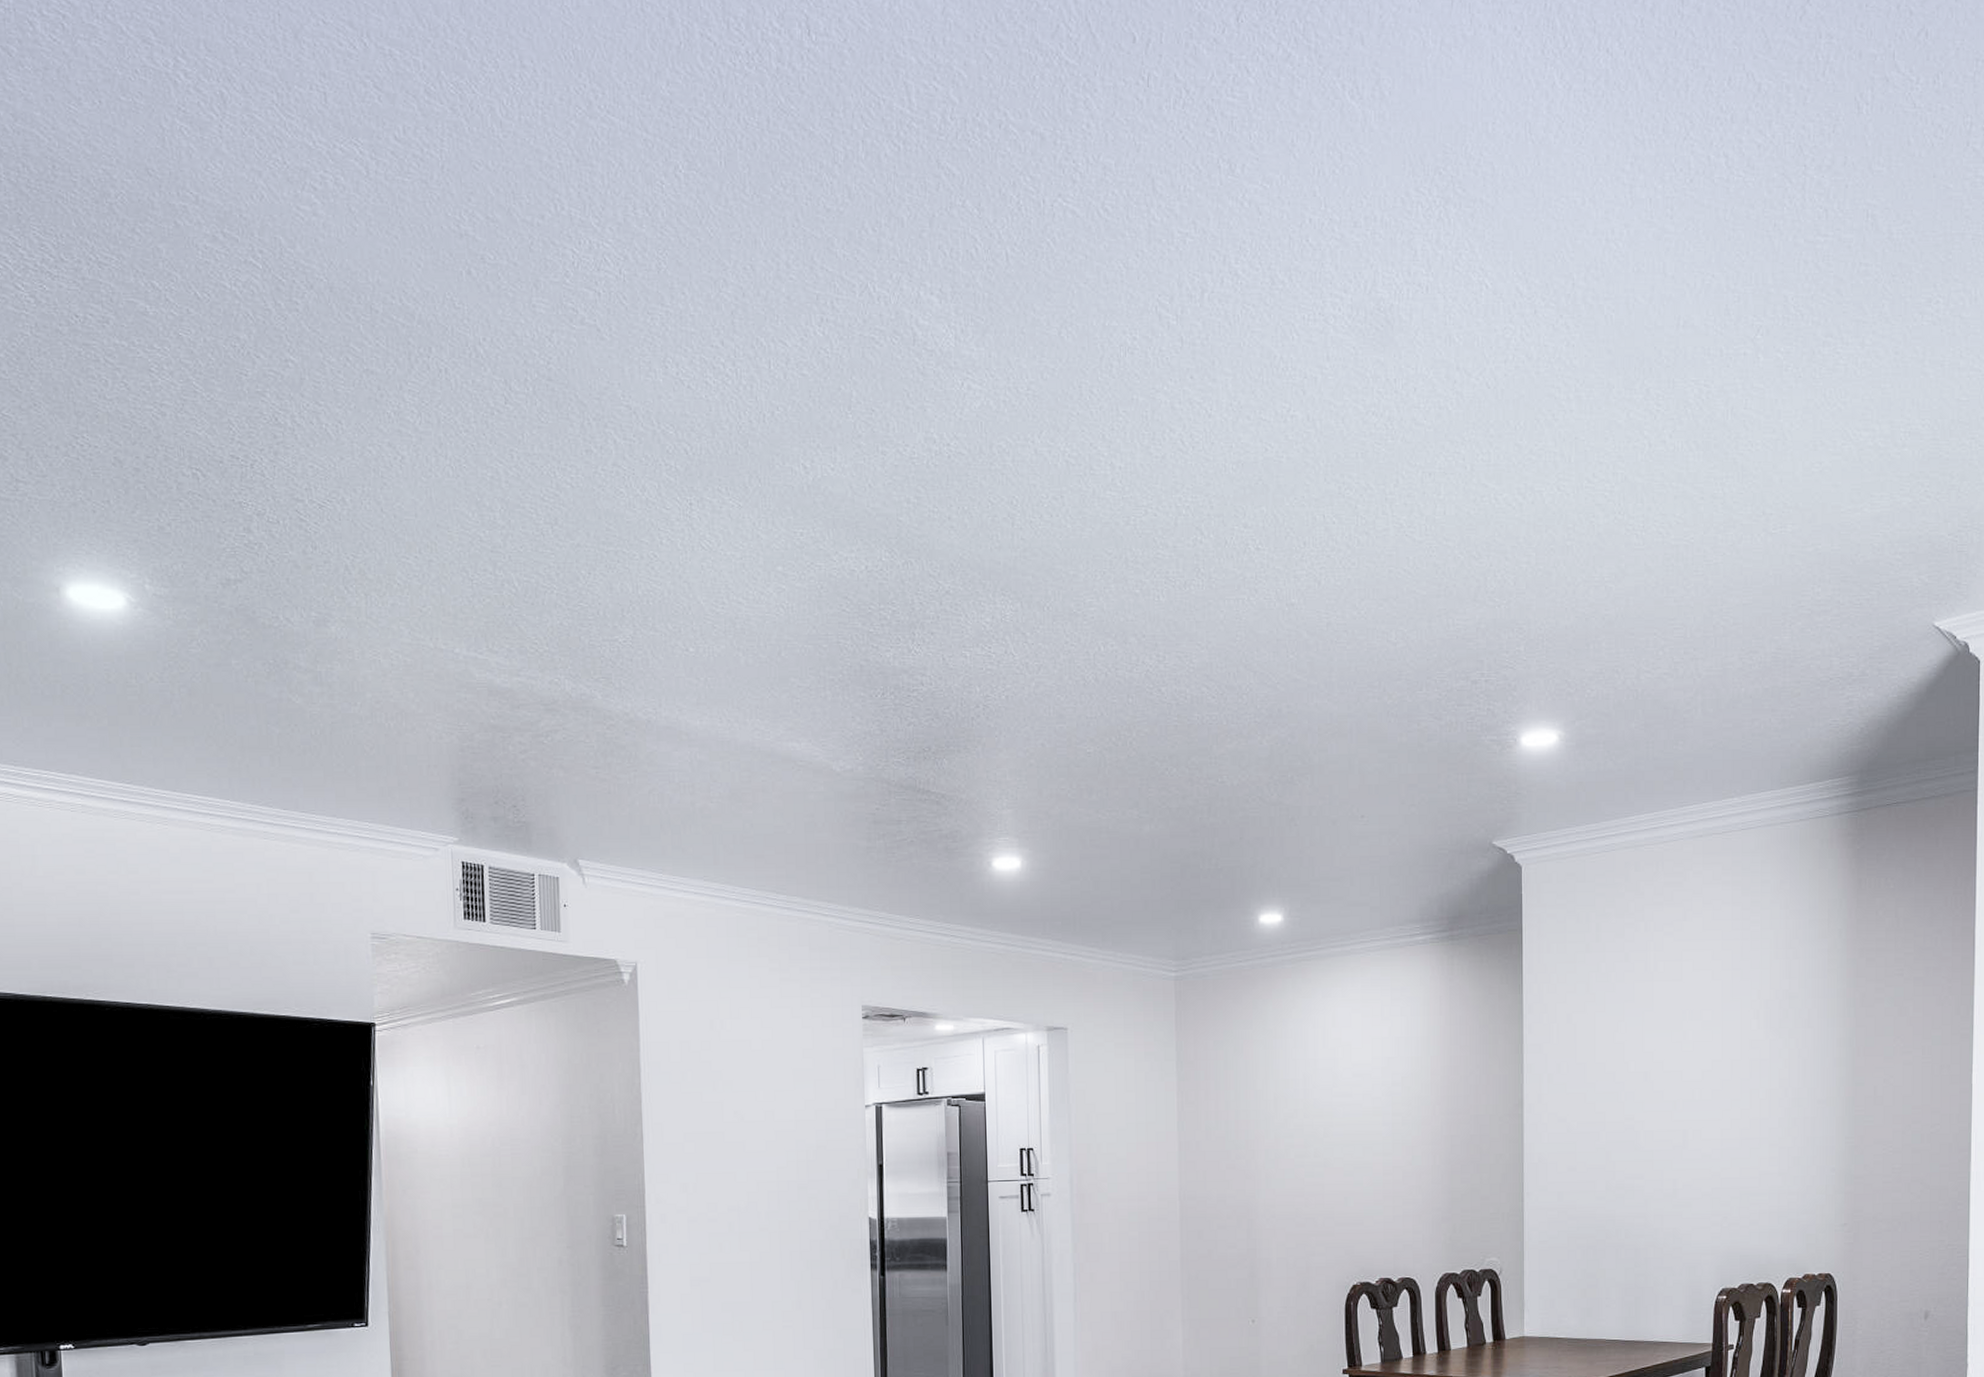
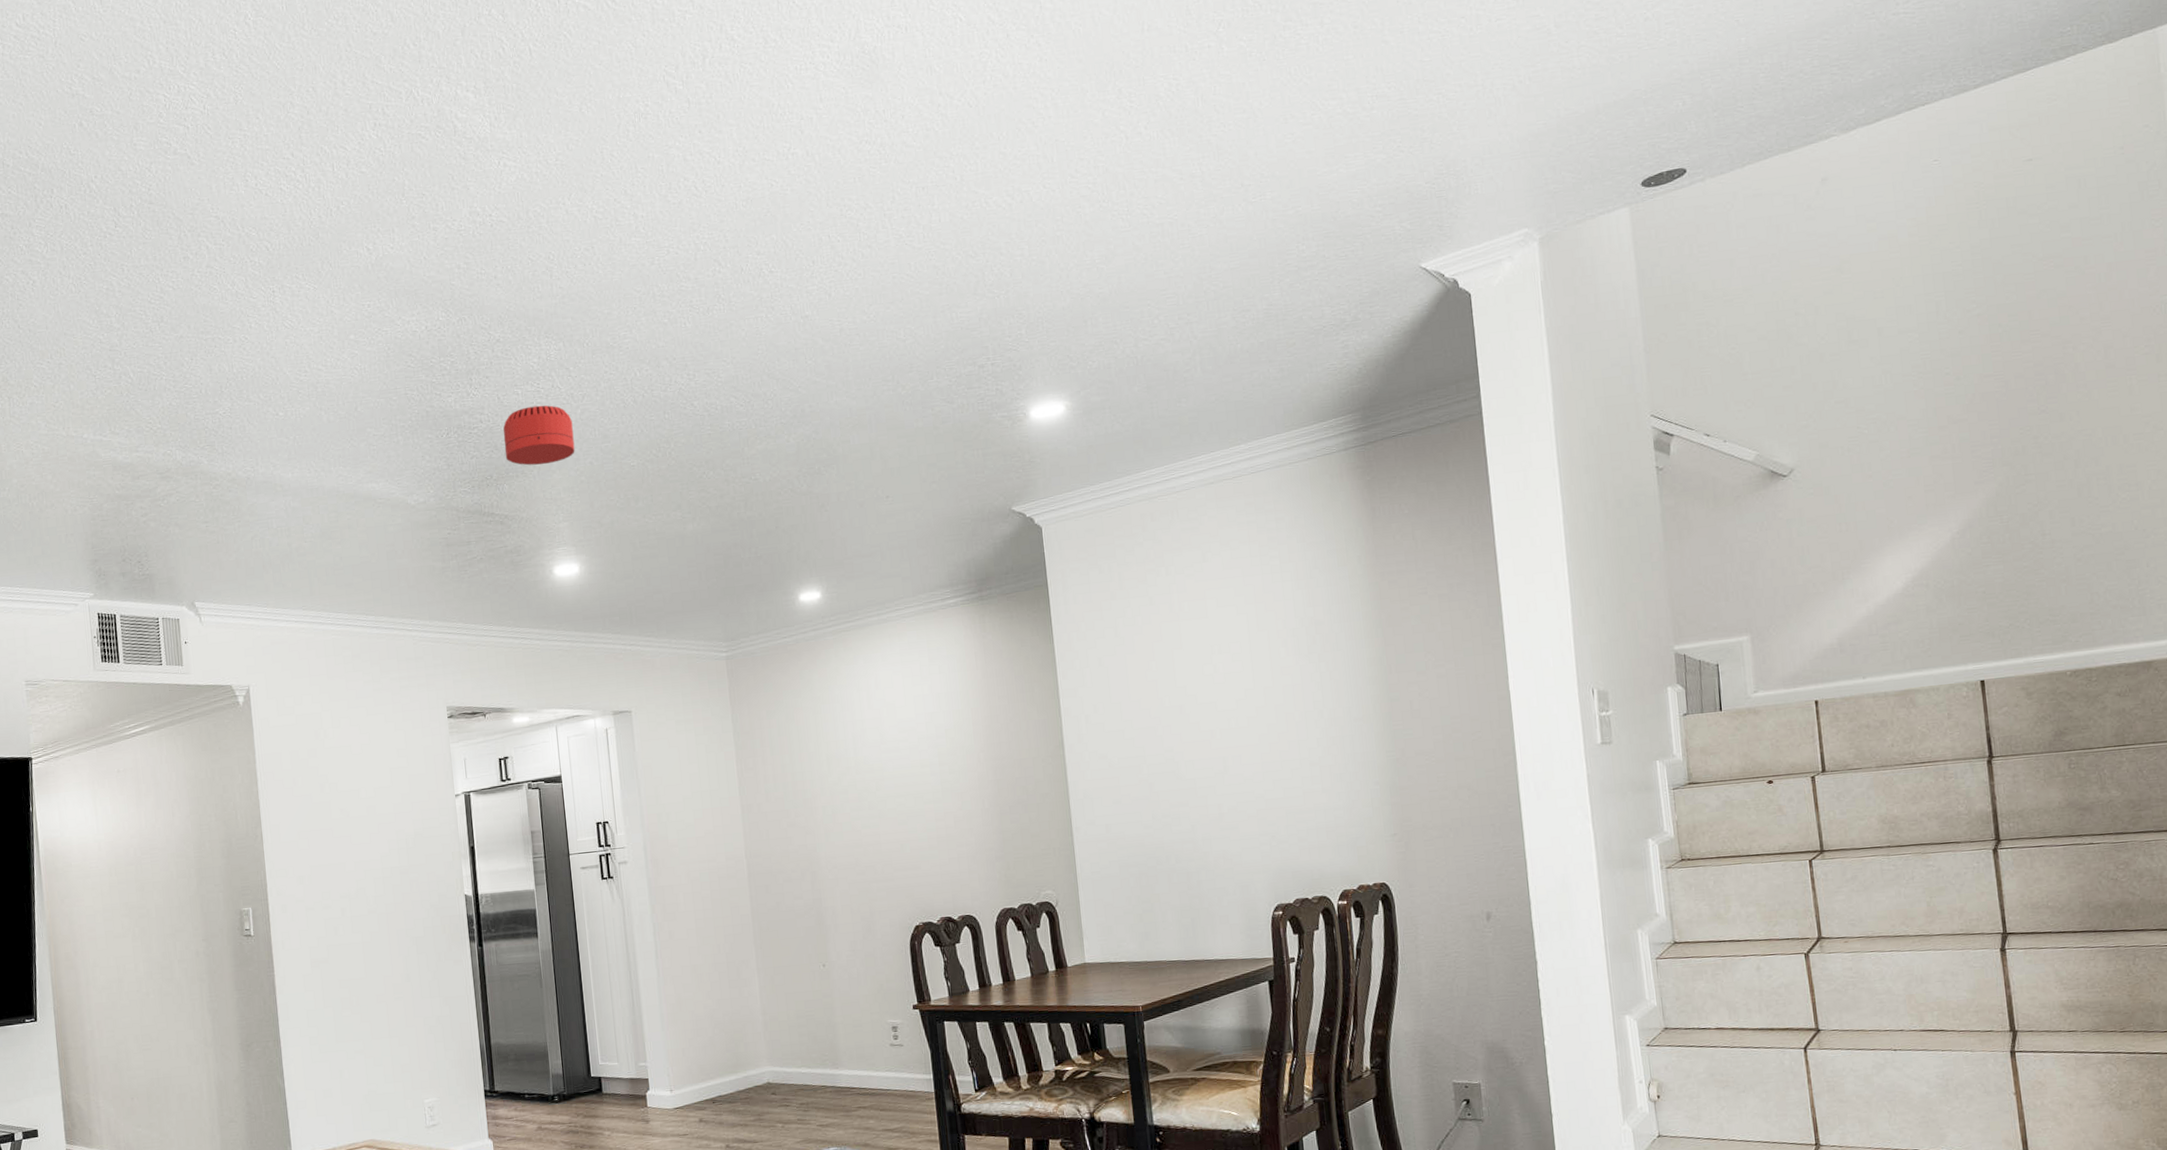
smoke detector: none [946,672,1026,741] -> present [502,405,575,466]

